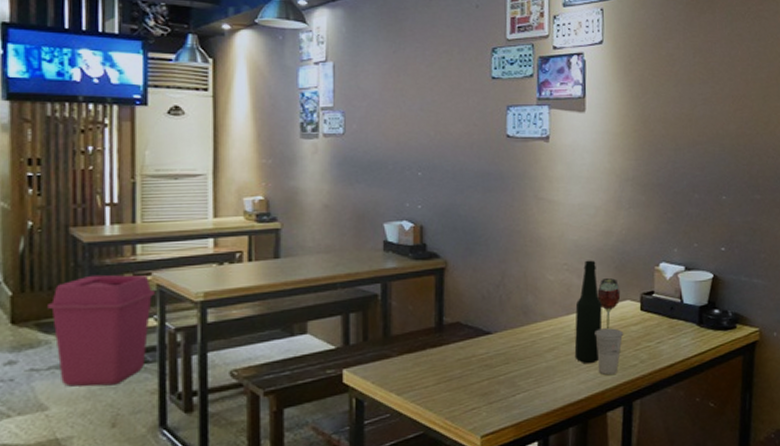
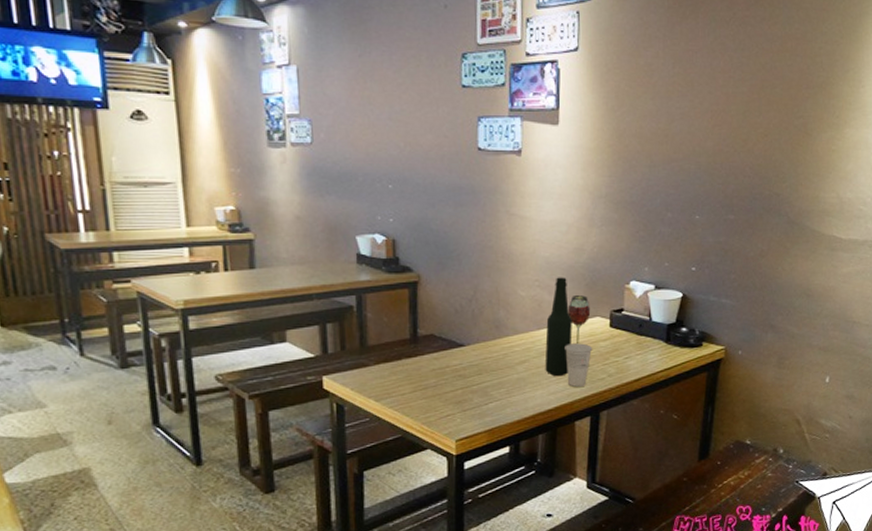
trash bin: present [48,274,156,387] -> none [33,281,137,387]

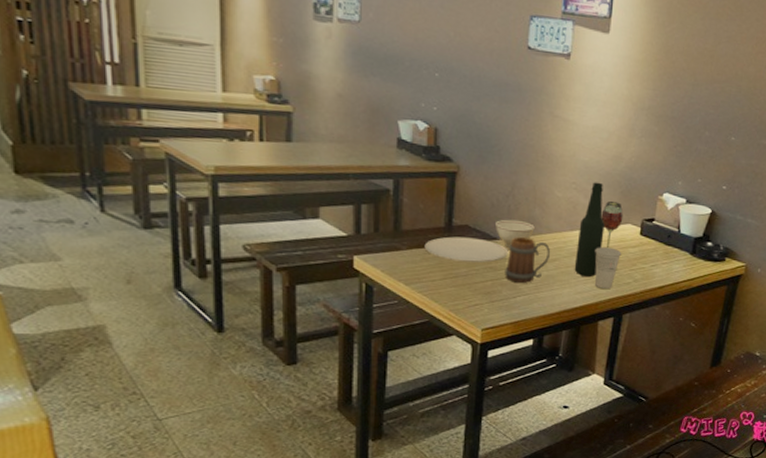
plate: none [391,346,476,372] -> present [424,236,509,263]
bowl: none [460,324,501,353] -> present [494,219,535,248]
beer mug: none [474,341,520,389] -> present [505,237,551,283]

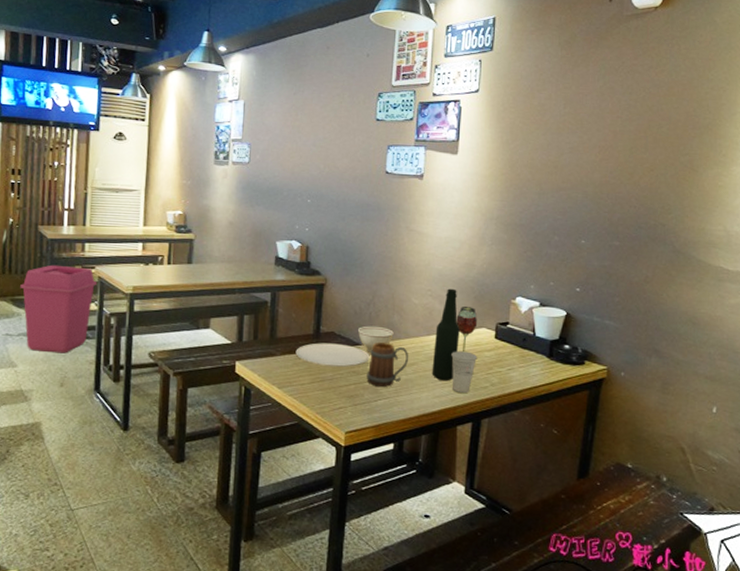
trash bin: none [52,134,165,245] -> present [20,264,98,354]

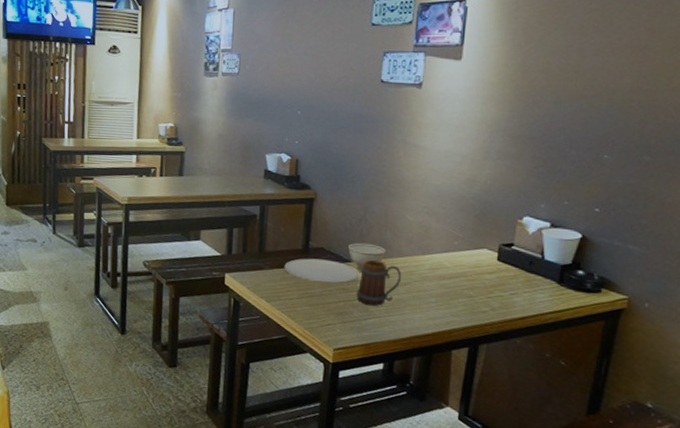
trash bin: present [20,264,98,354] -> none [28,175,96,259]
beer bottle: present [432,288,460,382] -> none [426,206,458,304]
cup: present [451,351,478,393] -> none [447,272,477,316]
wineglass: present [456,307,478,353] -> none [454,225,479,274]

